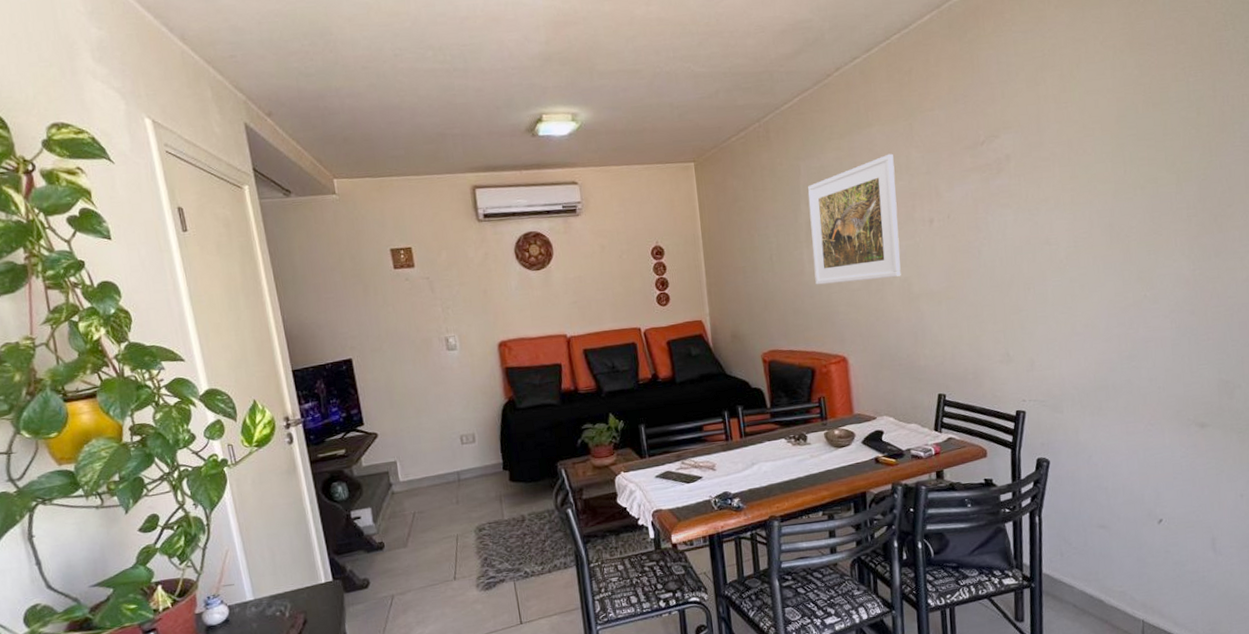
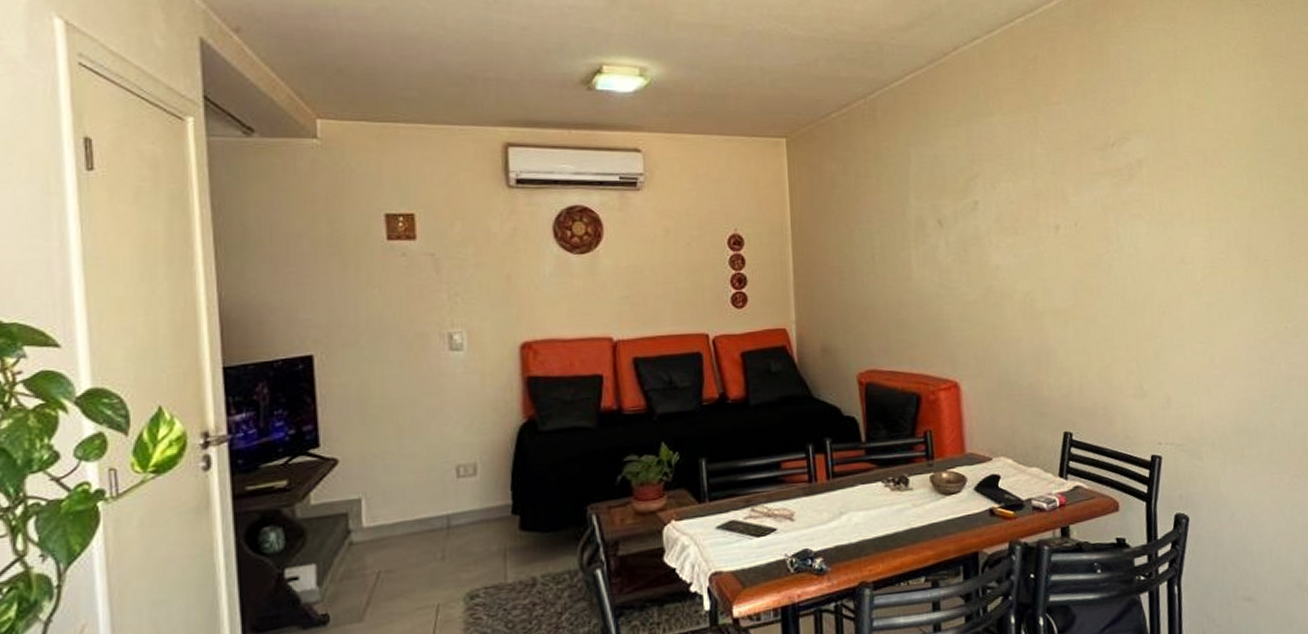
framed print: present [808,153,901,285] -> none [918,147,1023,294]

